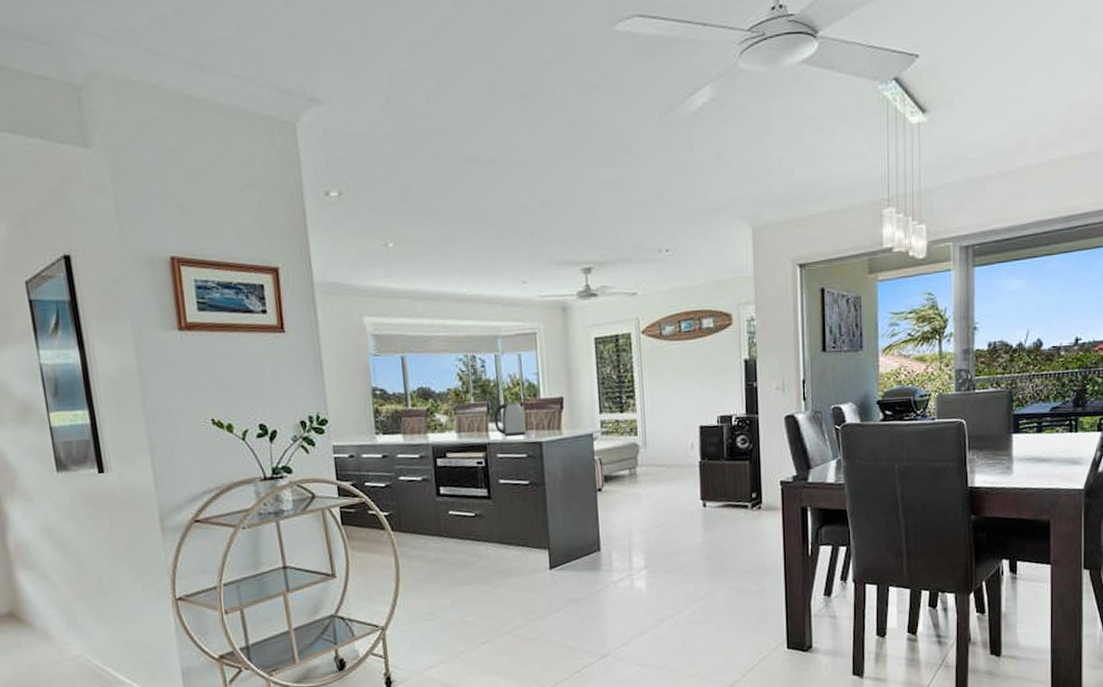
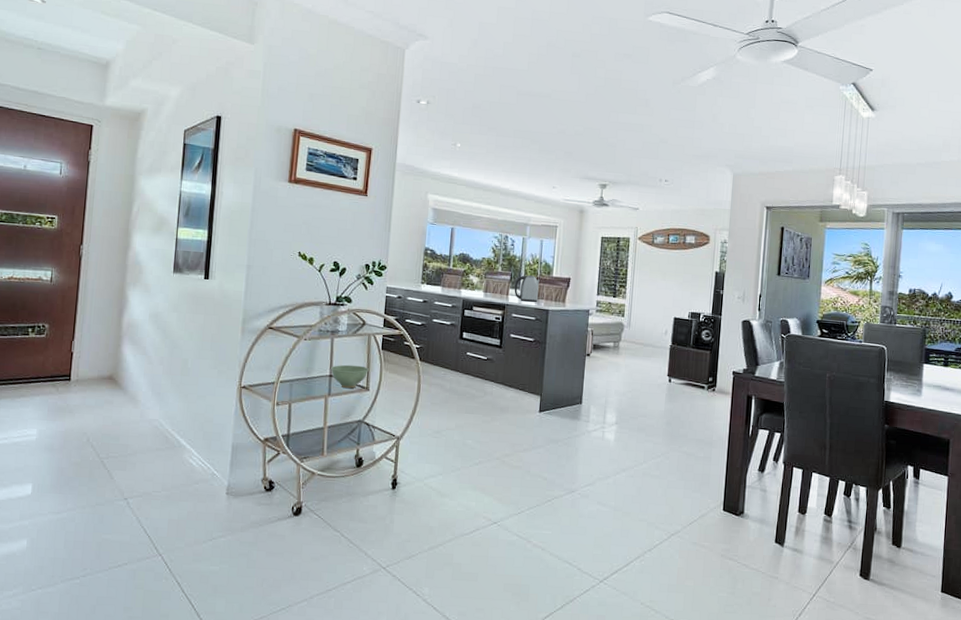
bowl: none [283,549,331,579] -> present [331,364,369,388]

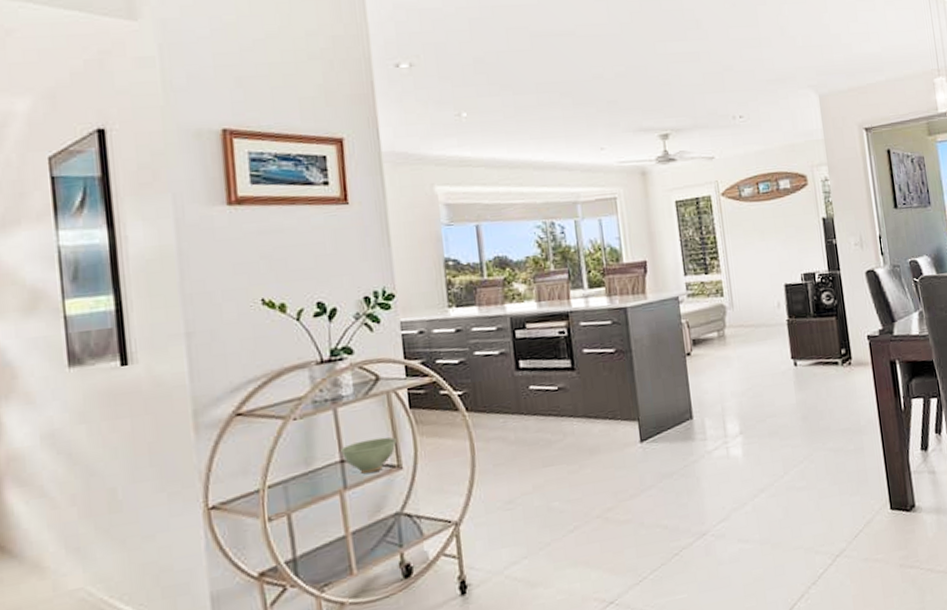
kettle: present [514,275,540,303] -> none [575,267,610,305]

